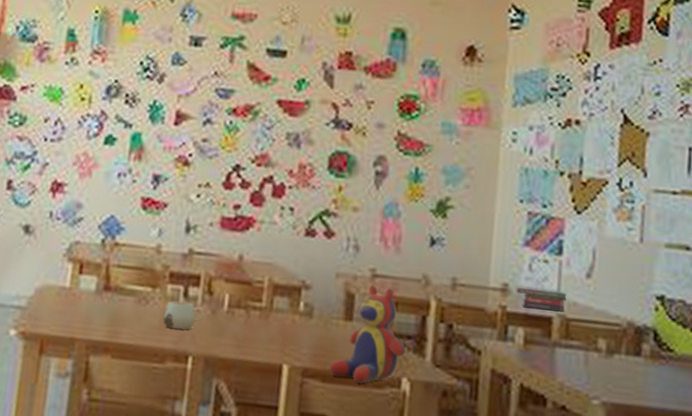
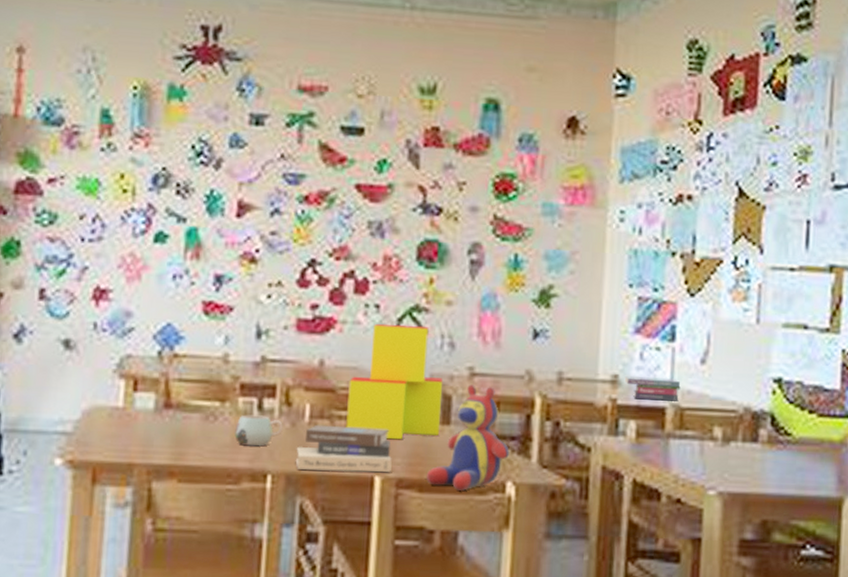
books: none [214,313,299,362] -> present [295,424,392,473]
toy blocks: none [259,225,348,332] -> present [346,324,443,440]

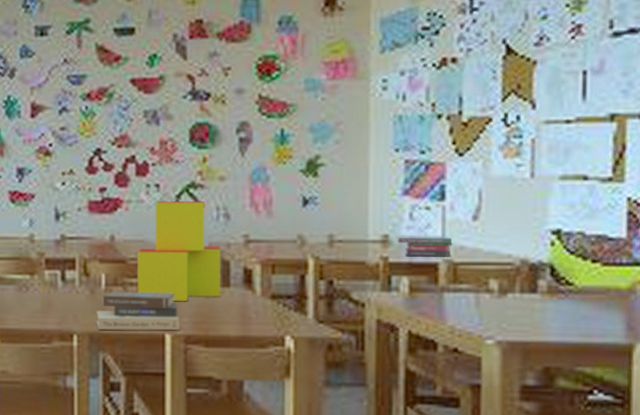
mug: present [234,415,283,447] -> none [44,285,83,311]
stuffed animal: present [426,384,509,491] -> none [211,250,286,345]

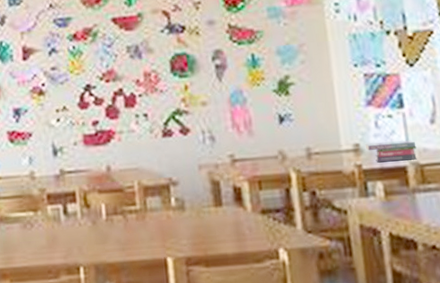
books: present [96,291,179,331] -> none [99,217,180,260]
toy blocks: present [137,201,221,302] -> none [133,126,214,225]

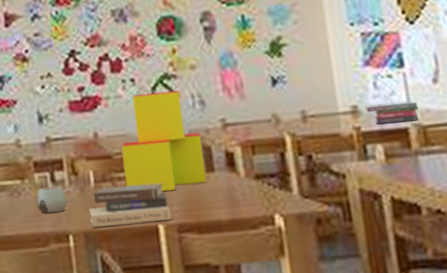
mug: none [48,218,86,246] -> present [36,186,75,214]
books: none [99,217,180,260] -> present [88,183,172,227]
toy blocks: none [133,126,214,225] -> present [121,91,206,192]

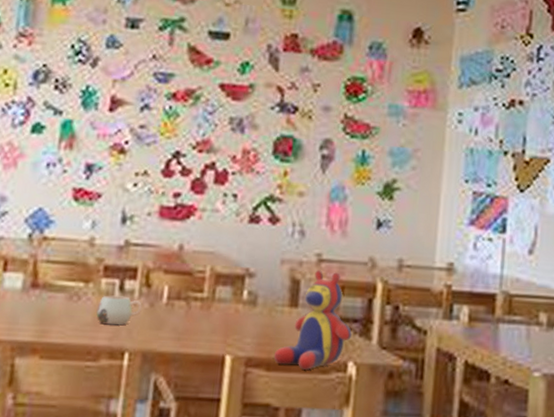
books: present [88,183,172,227] -> none [152,305,243,352]
toy blocks: present [121,91,206,192] -> none [201,212,293,321]
stuffed animal: none [202,133,272,228] -> present [273,270,352,370]
books: present [363,100,419,125] -> none [459,264,510,289]

